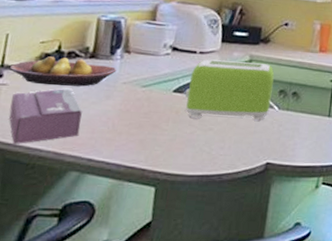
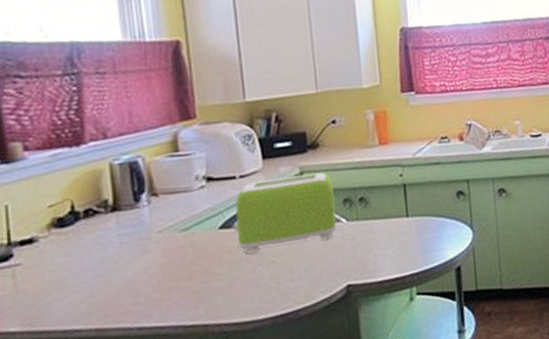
tissue box: present [8,88,82,145] -> none [31,252,121,332]
fruit bowl: present [9,56,117,87] -> none [18,215,147,257]

